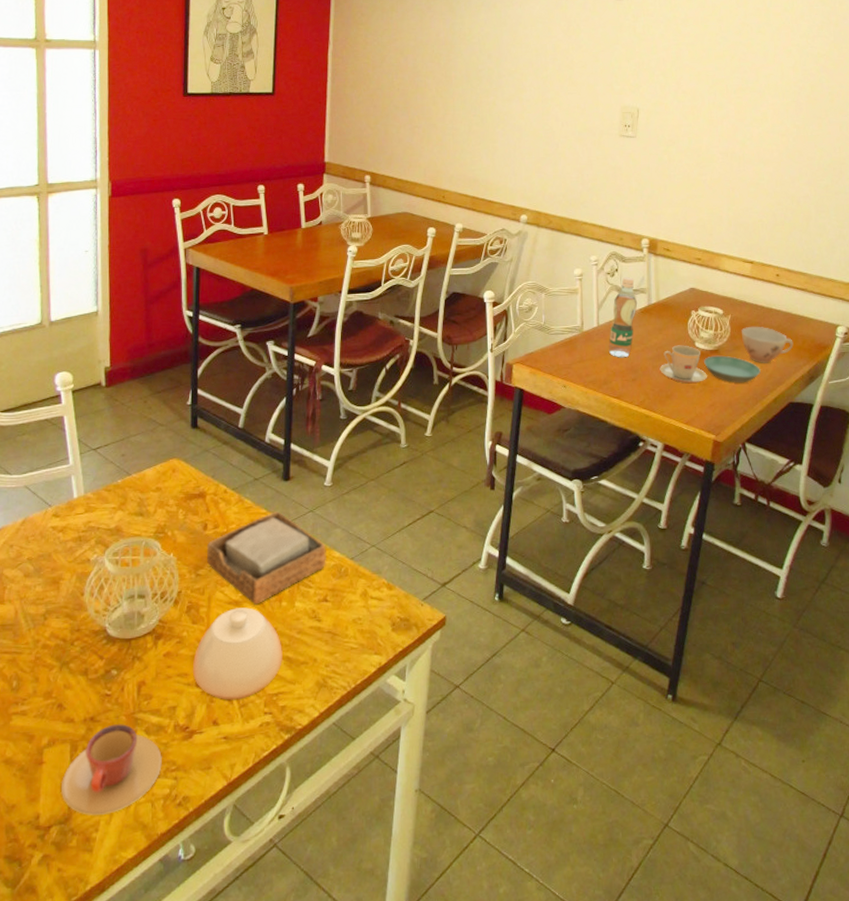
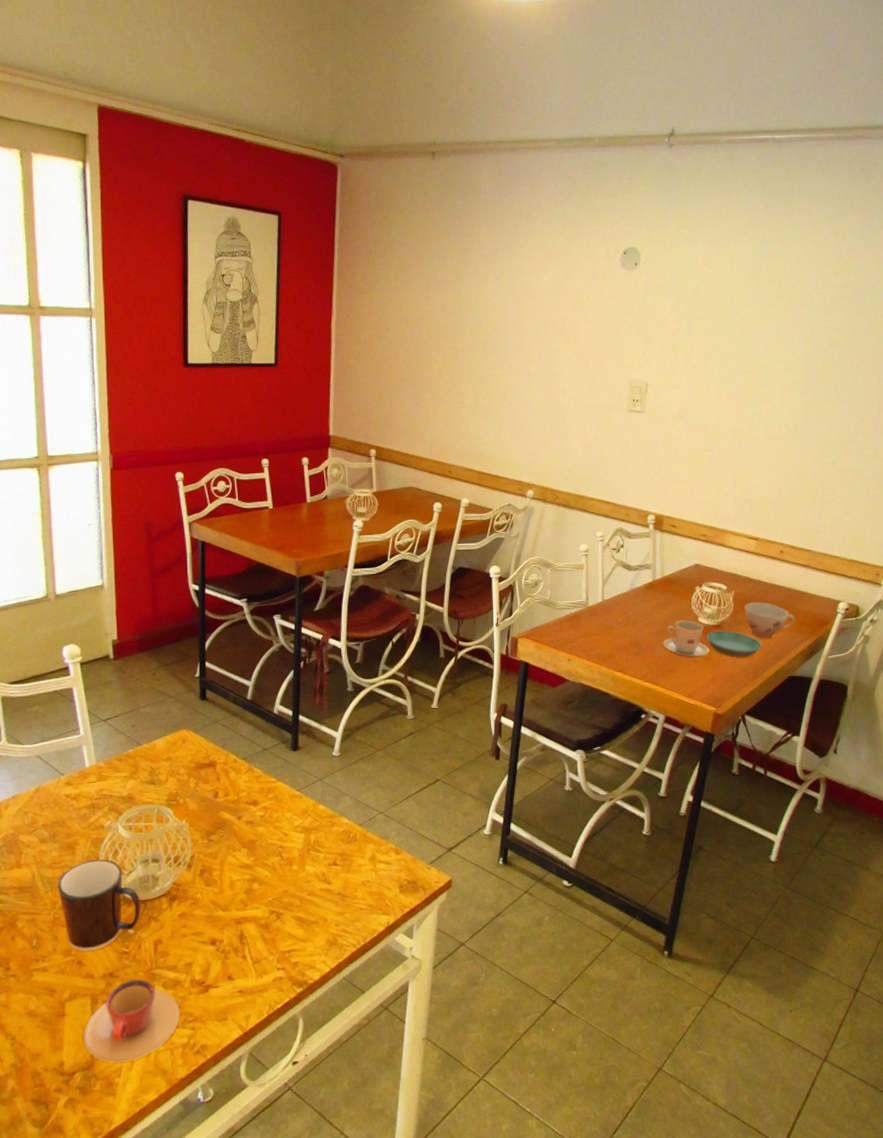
mug: none [40,595,126,694] -> present [58,859,141,951]
sugar bowl: present [192,607,283,701] -> none [206,871,294,957]
napkin holder: present [206,511,326,605] -> none [217,780,335,868]
bottle: present [608,277,638,358] -> none [612,553,643,633]

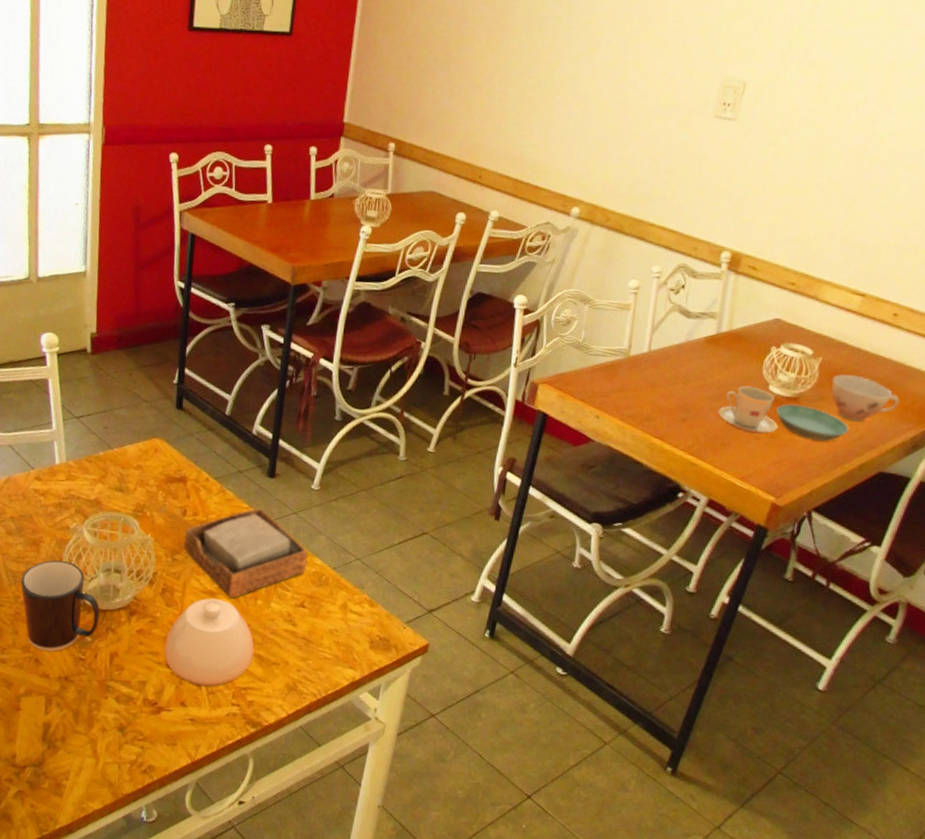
teacup: present [84,979,180,1063] -> none [36,687,130,767]
sugar bowl: none [206,871,294,957] -> present [163,598,255,687]
napkin holder: none [217,780,335,868] -> present [183,507,308,598]

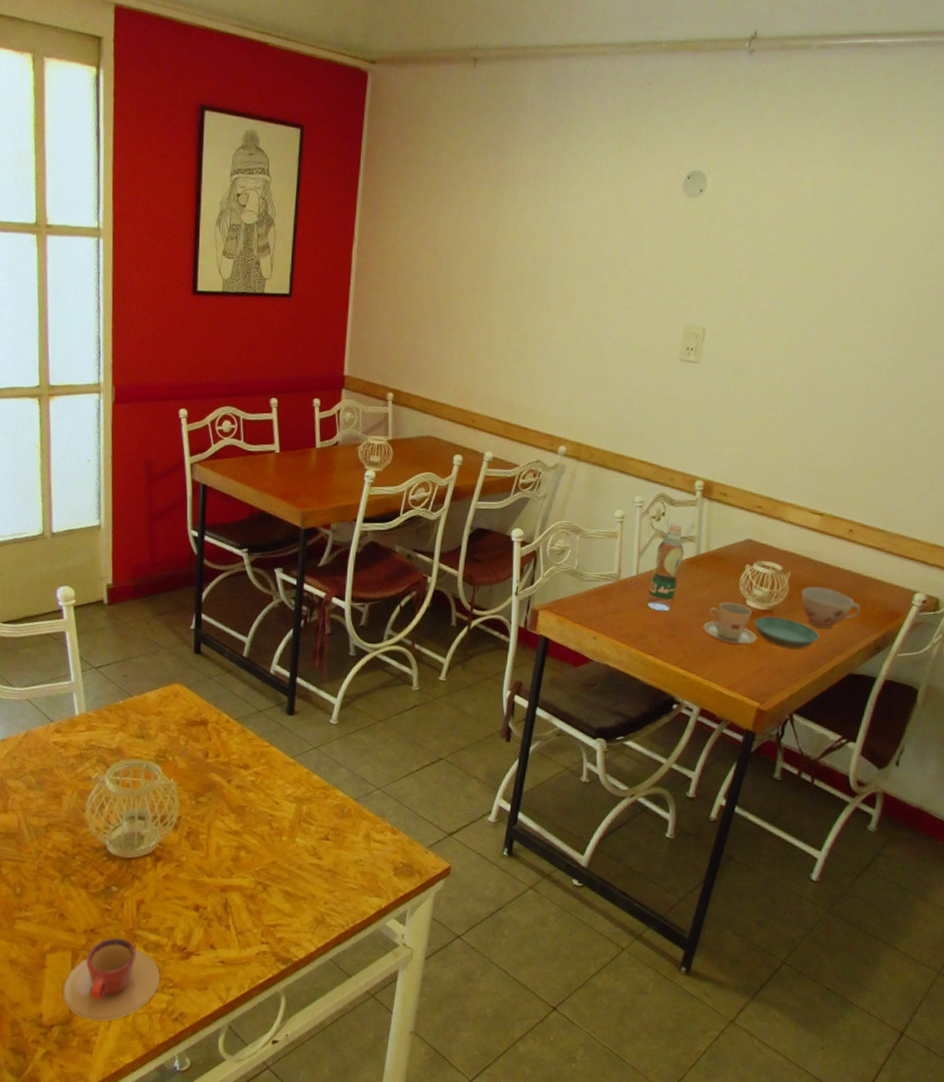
mug: present [21,560,101,652] -> none [43,811,126,905]
teacup: none [36,687,130,767] -> present [63,938,160,1022]
sugar bowl: present [163,598,255,687] -> none [191,838,281,927]
napkin holder: present [183,507,308,598] -> none [207,745,330,837]
bottle: none [657,296,704,393] -> present [646,522,685,612]

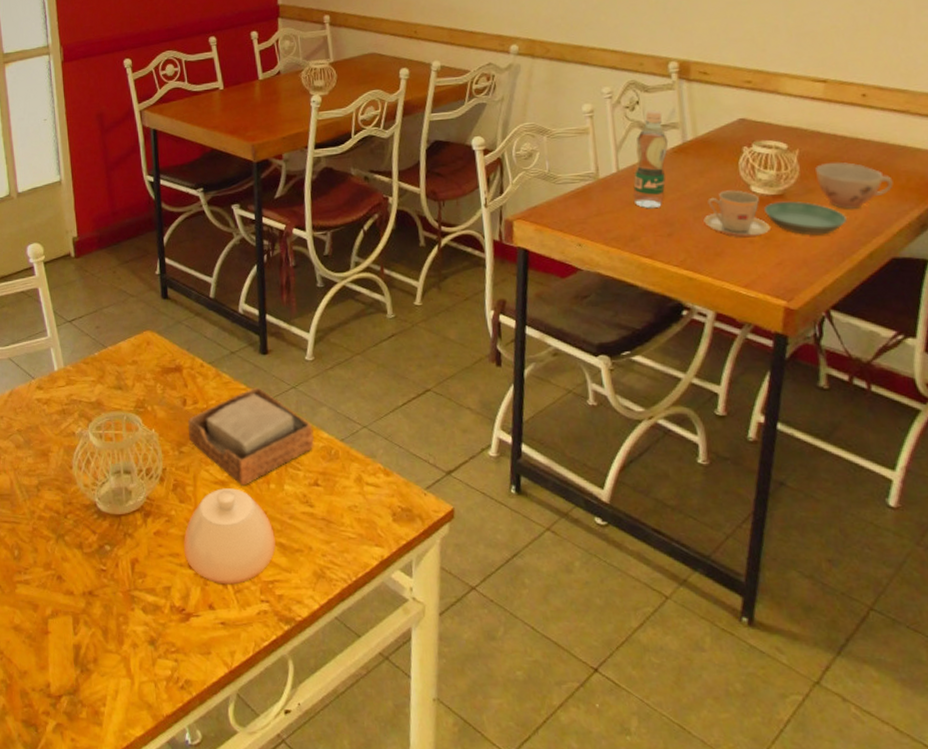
teacup: present [63,938,160,1022] -> none [67,600,162,691]
sugar bowl: none [191,838,281,927] -> present [183,488,276,585]
napkin holder: none [207,745,330,837] -> present [187,387,314,486]

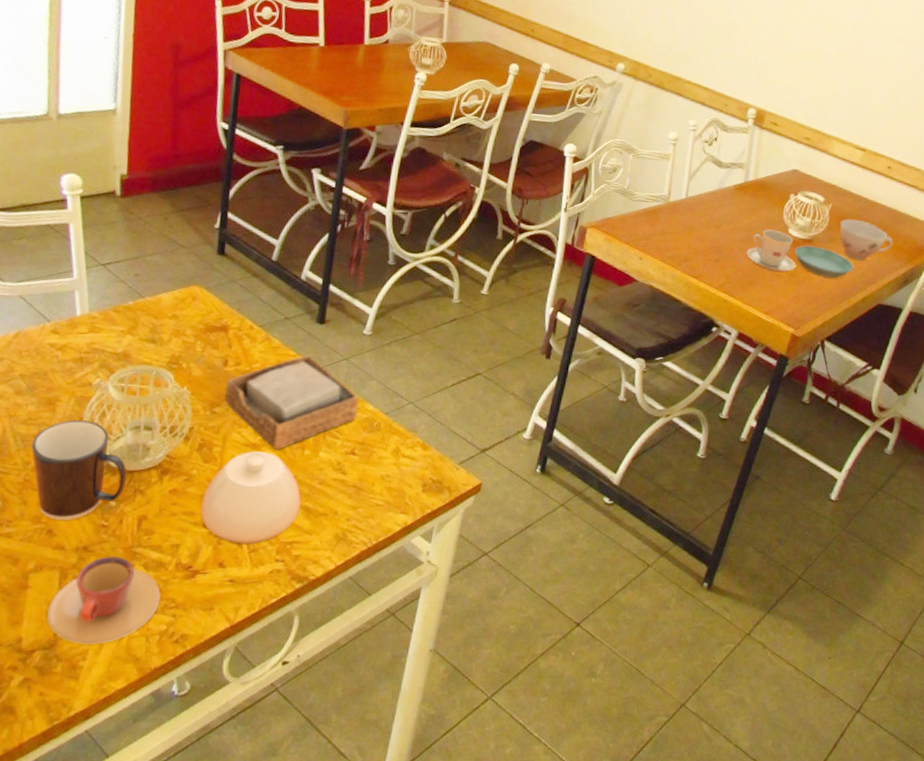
mug: none [34,469,117,566] -> present [31,420,128,521]
teacup: none [67,600,162,691] -> present [47,556,161,645]
bottle: present [633,110,669,209] -> none [693,148,734,236]

